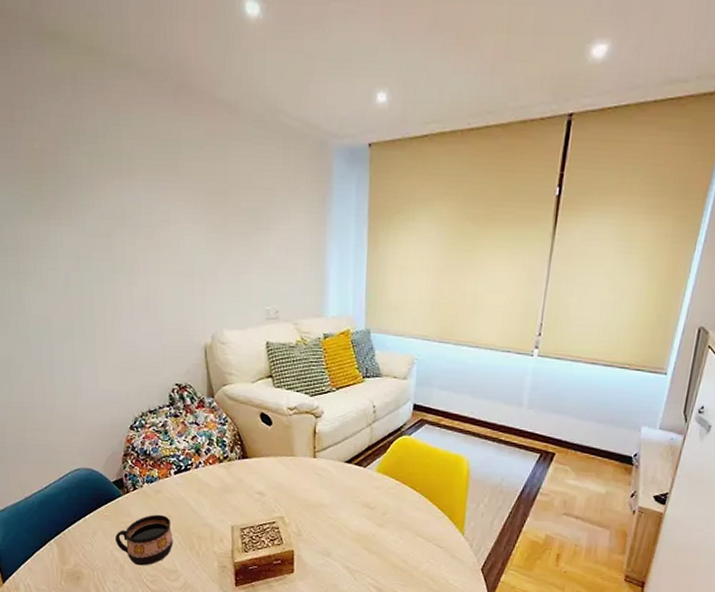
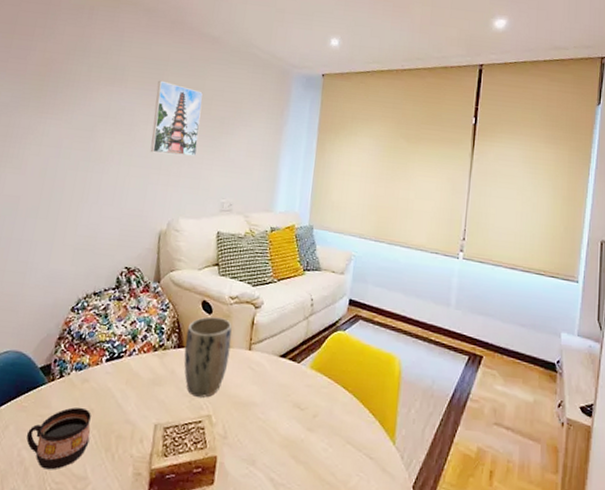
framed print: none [172,167,232,259] -> present [150,80,203,156]
plant pot: none [249,428,295,502] -> present [184,316,232,398]

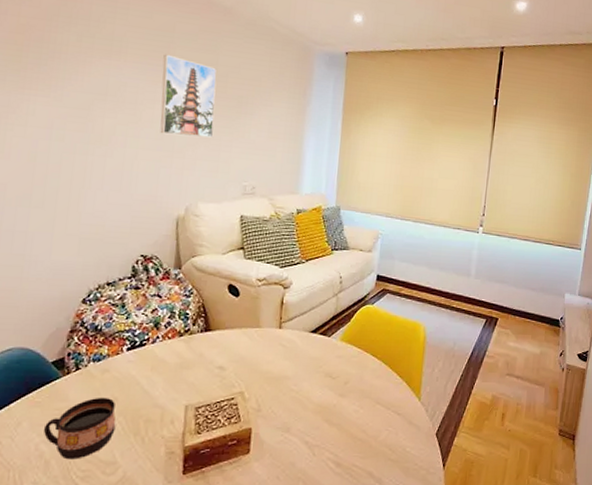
plant pot: present [184,316,232,398] -> none [212,299,261,376]

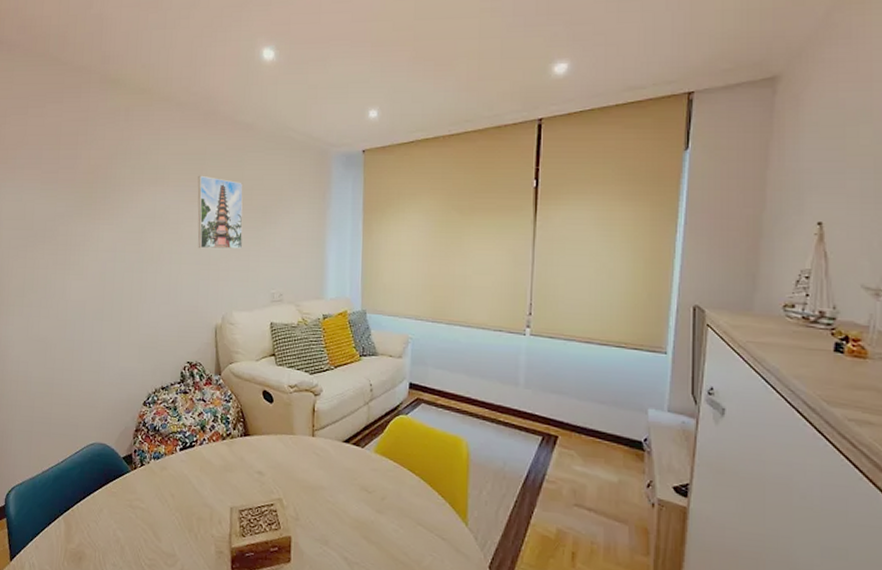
cup: present [43,397,116,460] -> none [118,492,174,548]

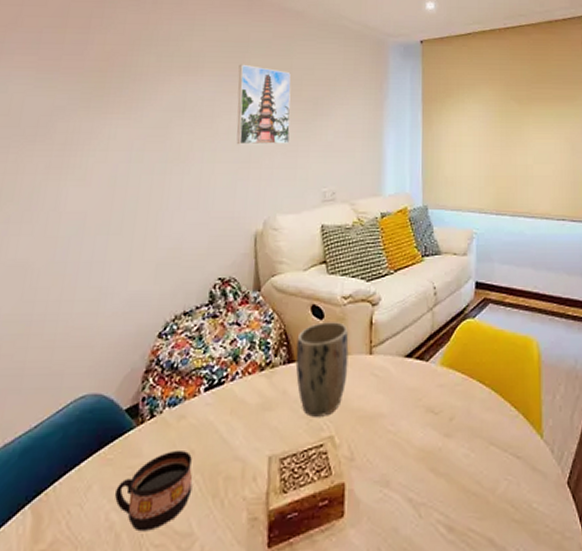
cup: none [118,492,174,548] -> present [114,449,193,532]
plant pot: none [250,405,295,482] -> present [295,322,349,417]

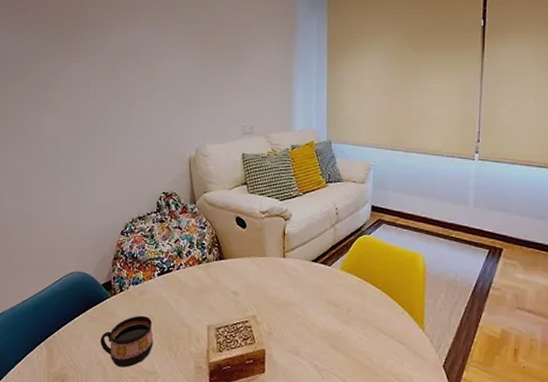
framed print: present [236,64,291,145] -> none [169,14,214,85]
plant pot: present [295,322,349,417] -> none [225,231,267,301]

